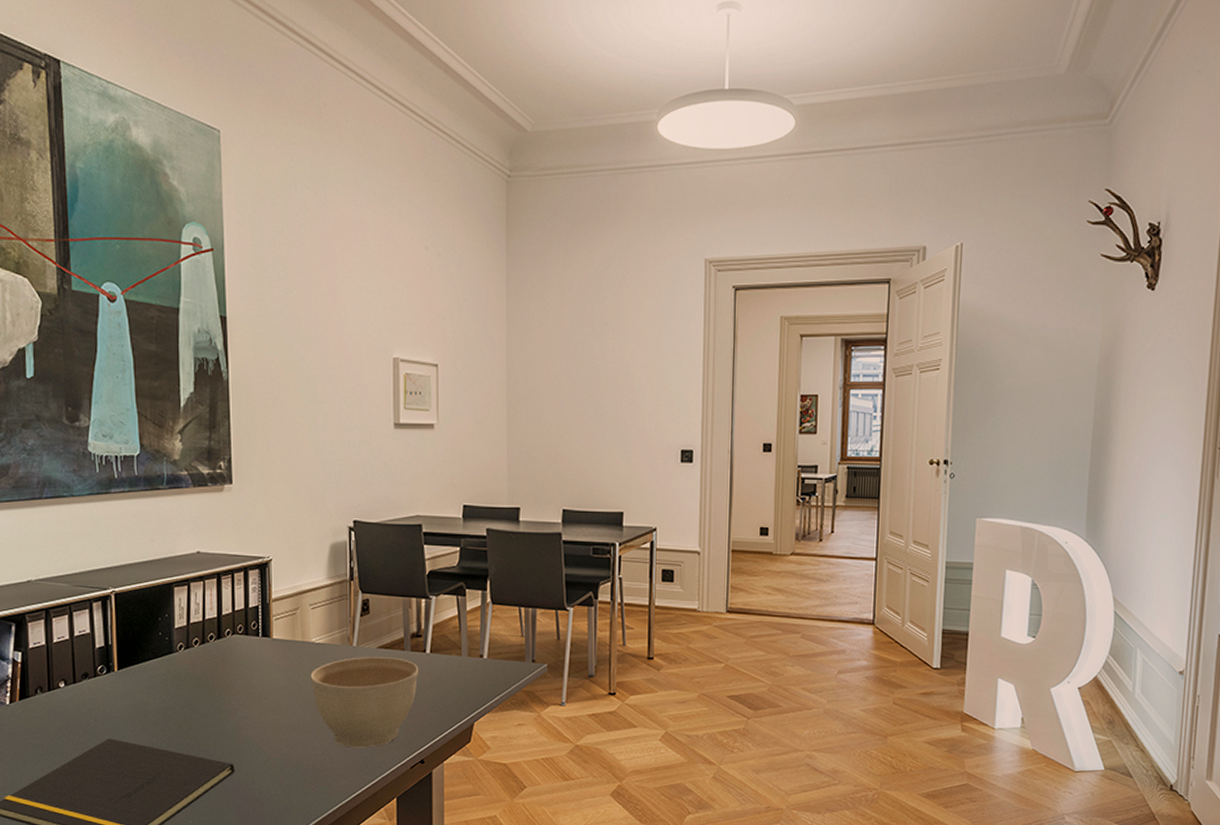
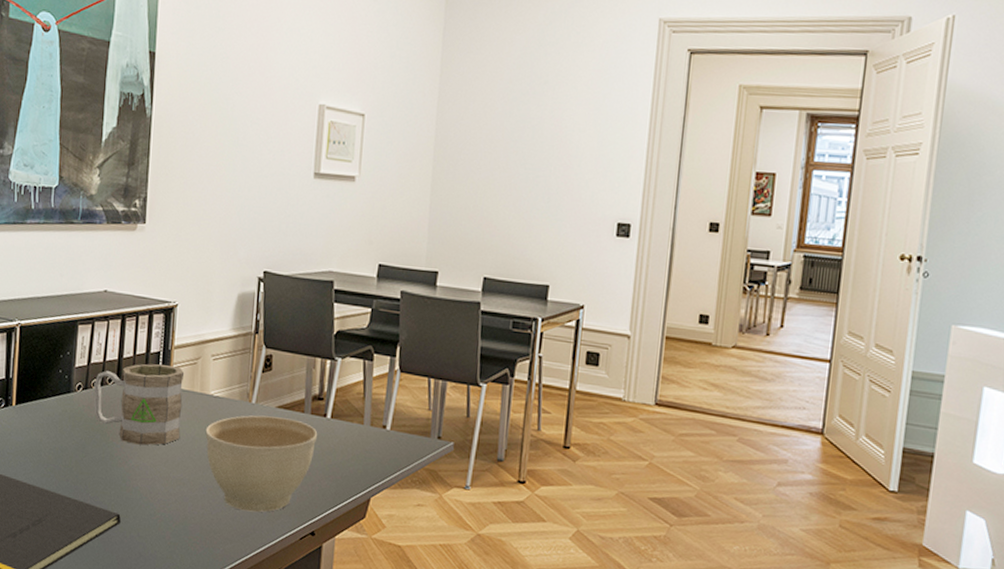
mug: none [195,617,286,696] -> present [94,364,185,445]

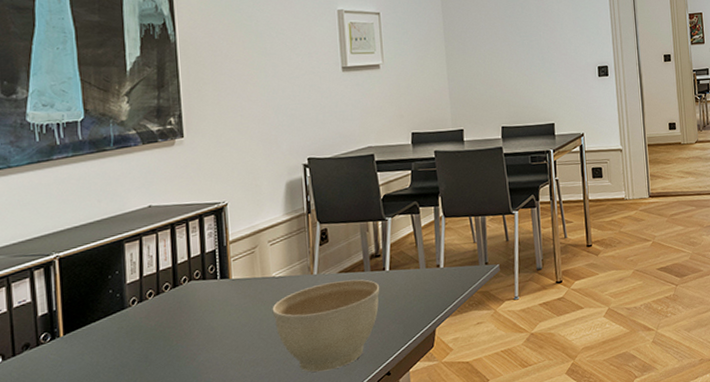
mug: present [94,364,185,445] -> none [149,259,248,341]

